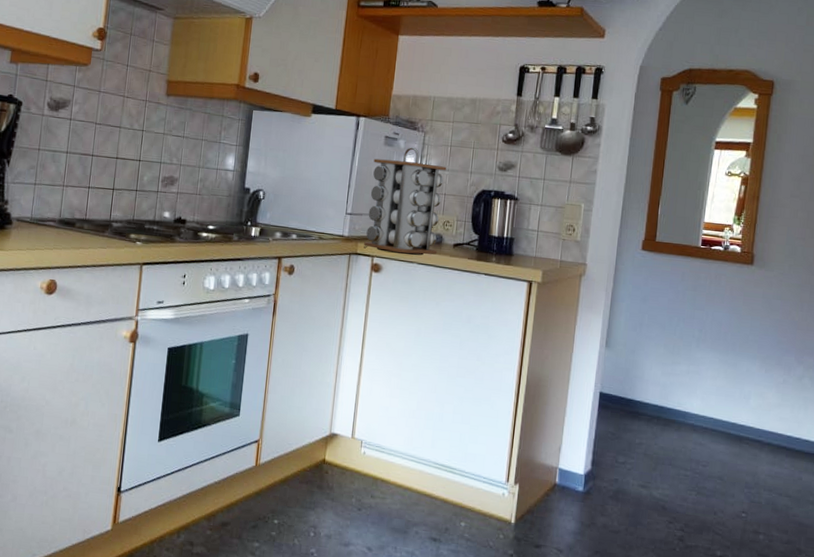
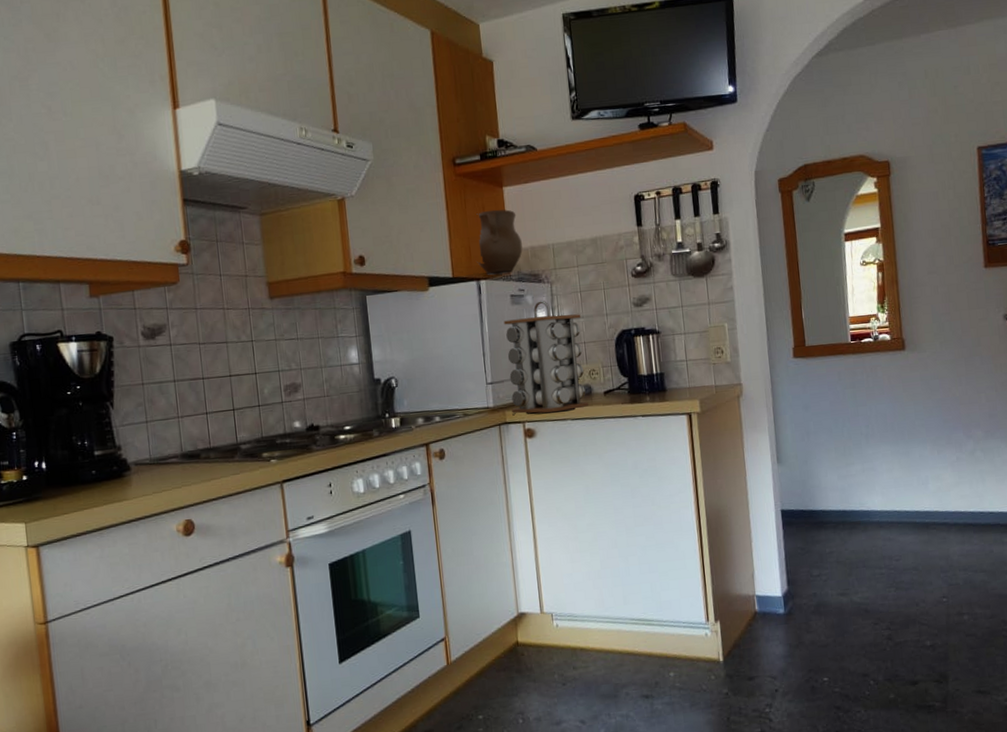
ceramic jug: none [360,54,406,116] -> present [476,209,523,275]

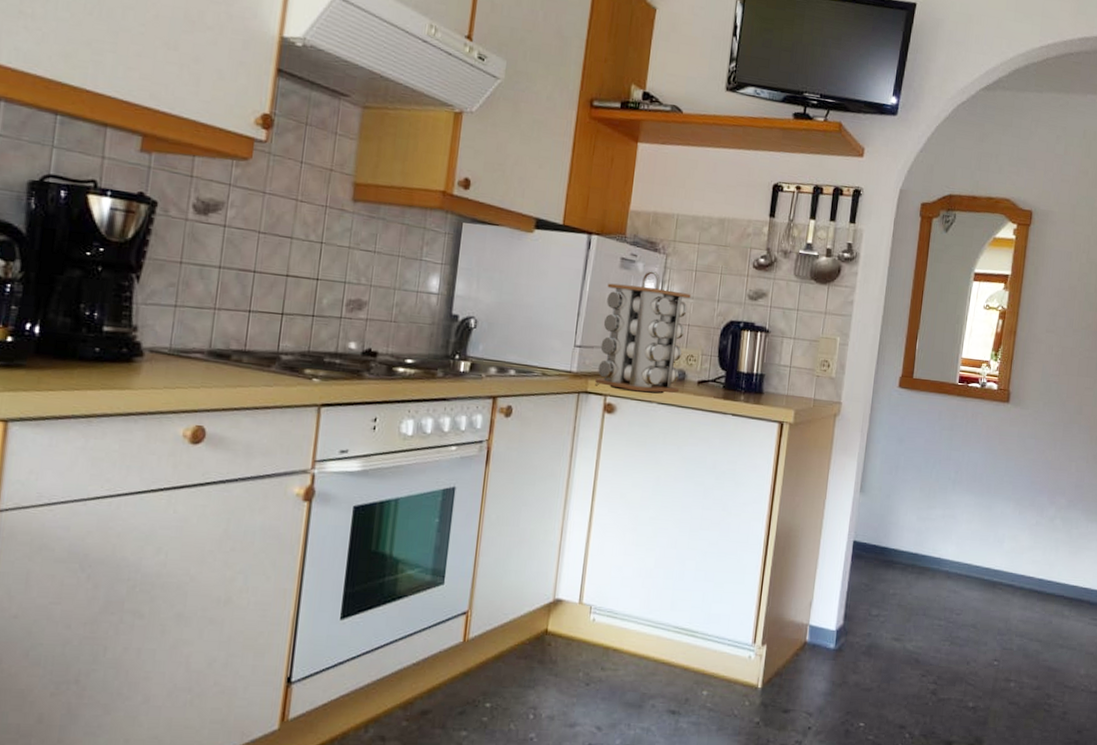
ceramic jug: present [476,209,523,275] -> none [593,163,646,235]

